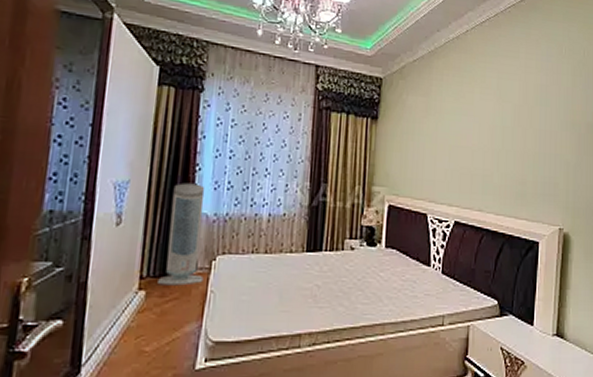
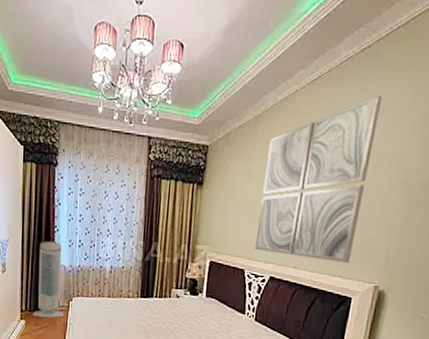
wall art: none [437,41,544,204] -> present [255,95,382,263]

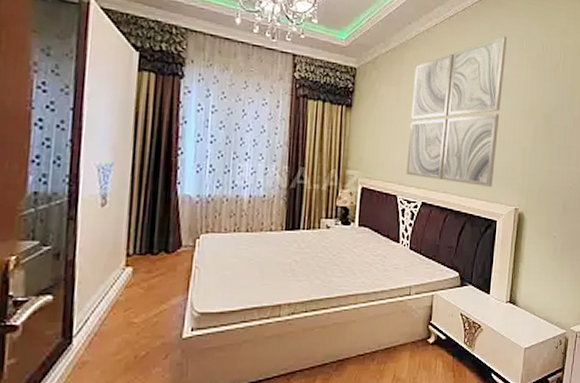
air purifier: present [33,241,64,318] -> none [144,166,188,262]

